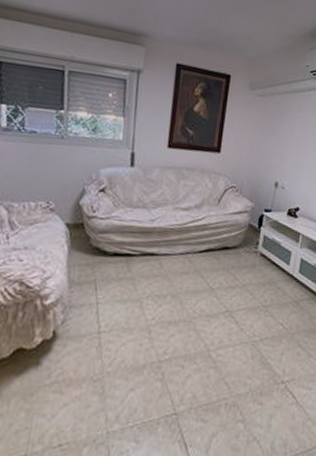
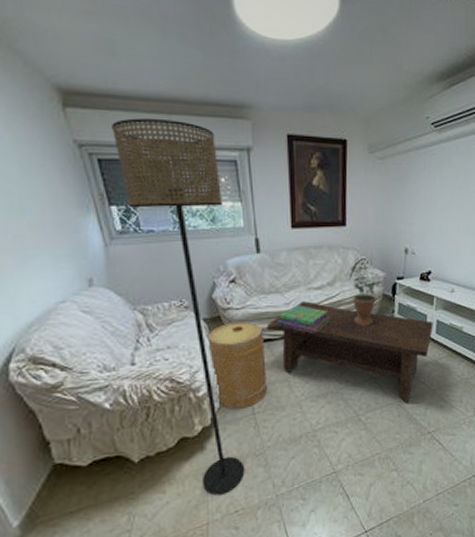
floor lamp: none [18,31,111,422] -> present [112,118,245,496]
basket: none [64,231,124,325] -> present [207,321,268,409]
coffee table: none [127,220,297,344] -> present [266,301,433,403]
stack of books: none [140,222,192,254] -> present [278,304,329,333]
potted plant: none [217,186,249,254] -> present [350,260,381,325]

